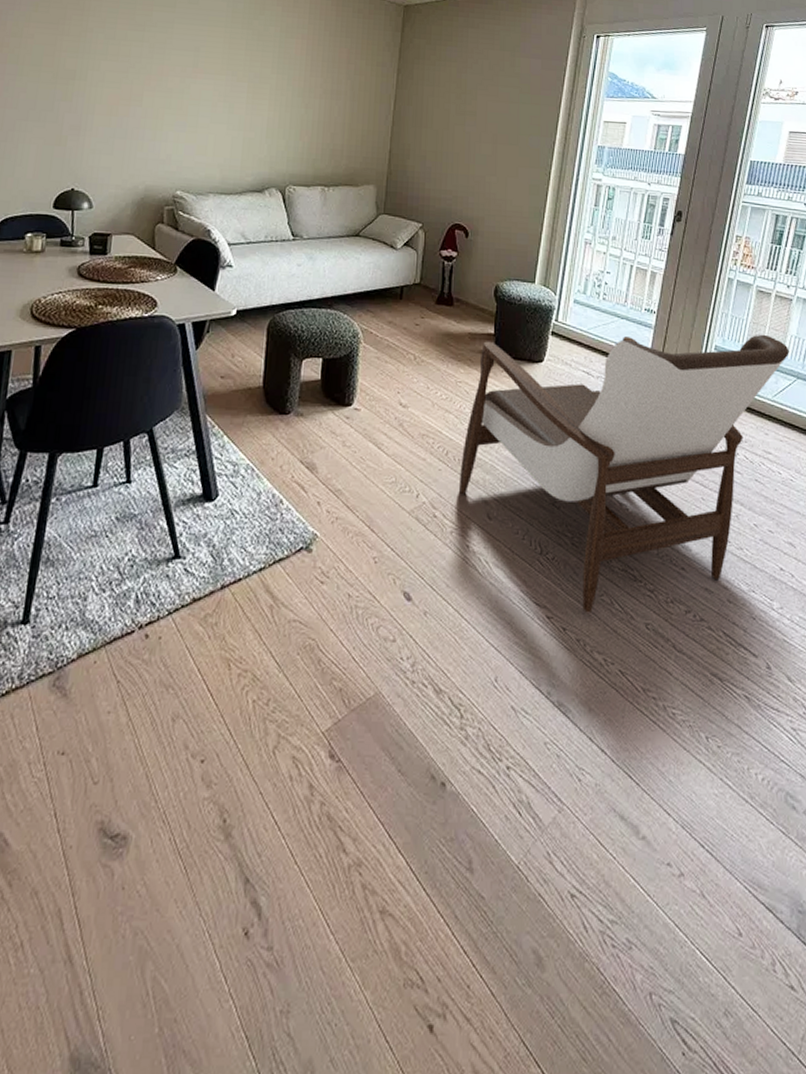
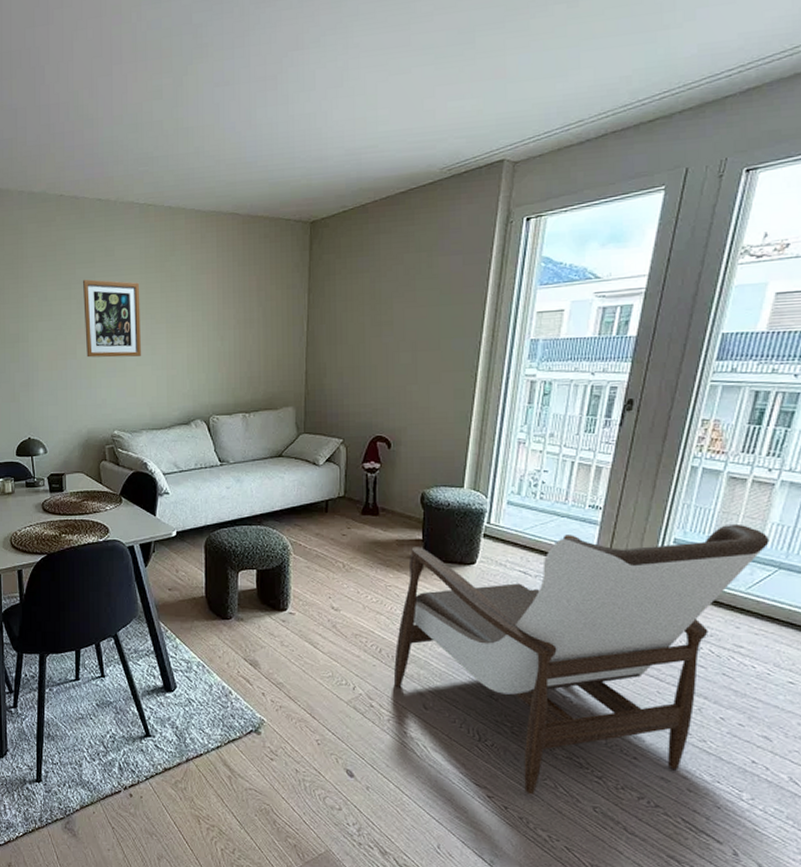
wall art: none [154,23,223,113] -> present [82,279,141,358]

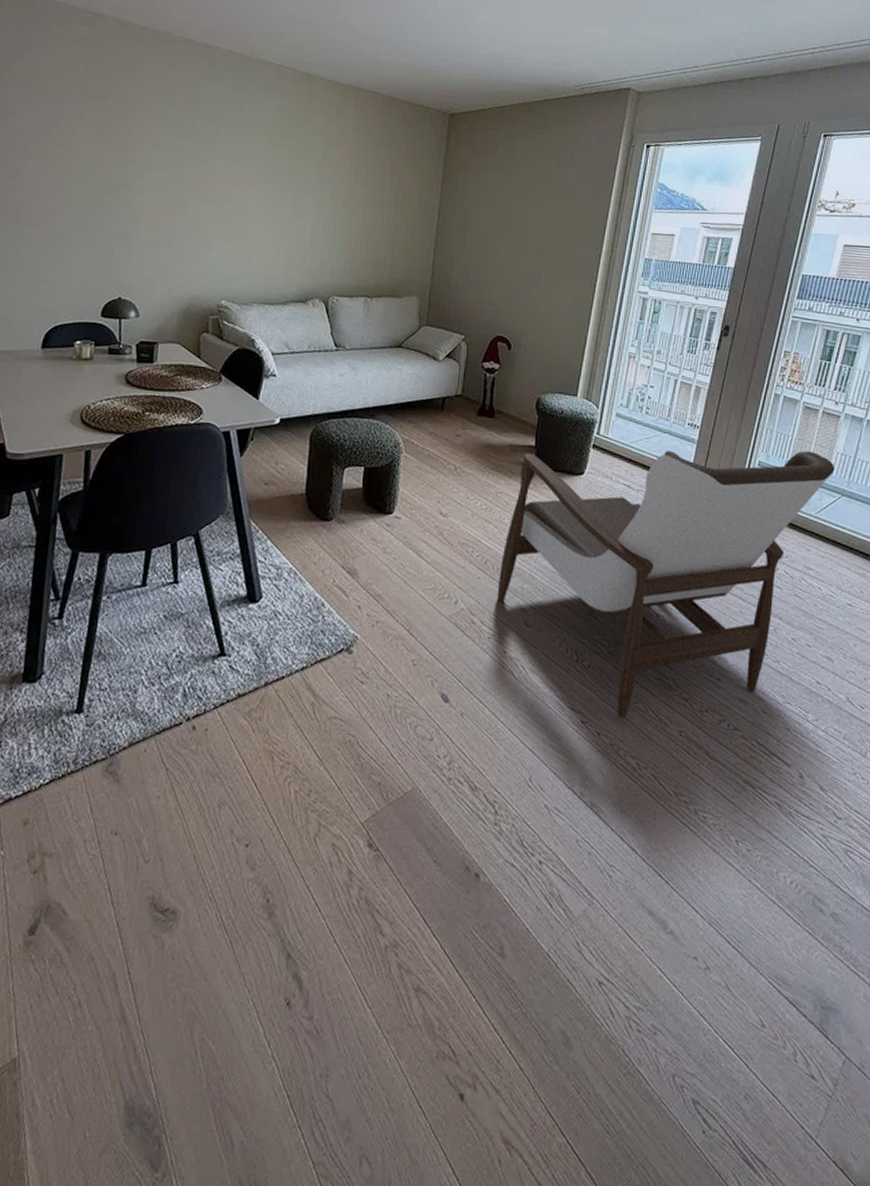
wall art: present [82,279,141,358] -> none [199,132,267,223]

